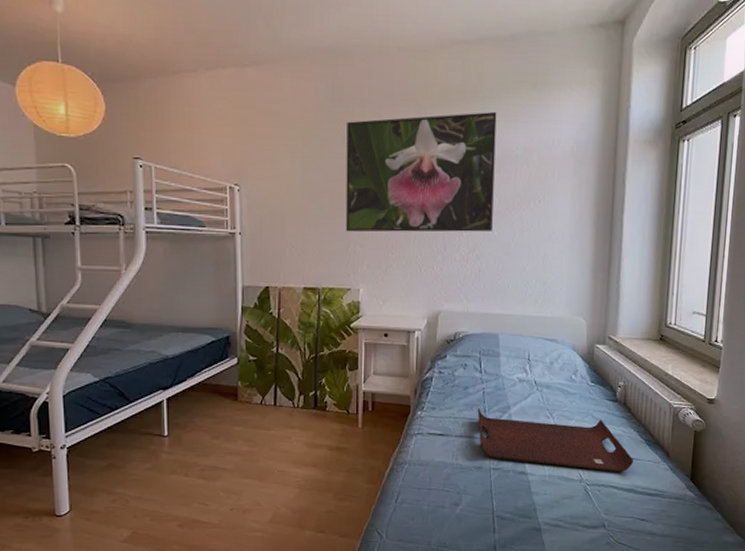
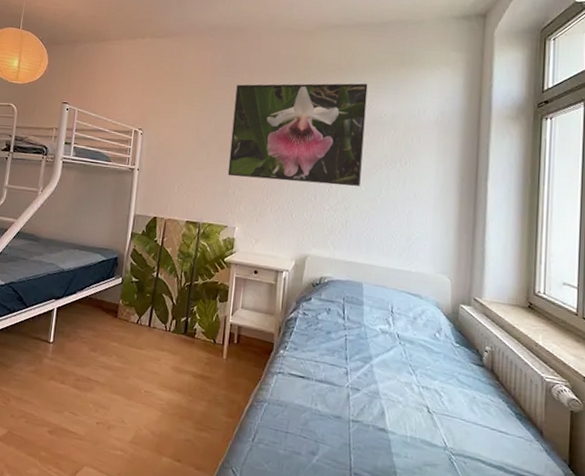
serving tray: present [477,408,634,473] -> none [338,355,504,446]

